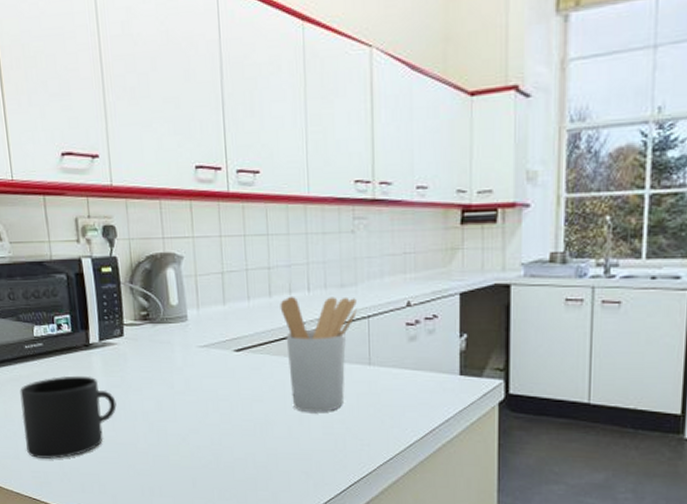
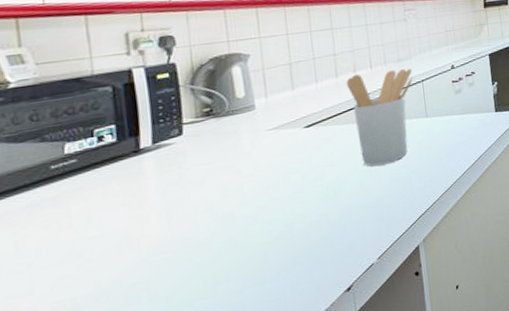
mug: present [20,375,117,459] -> none [40,181,173,286]

